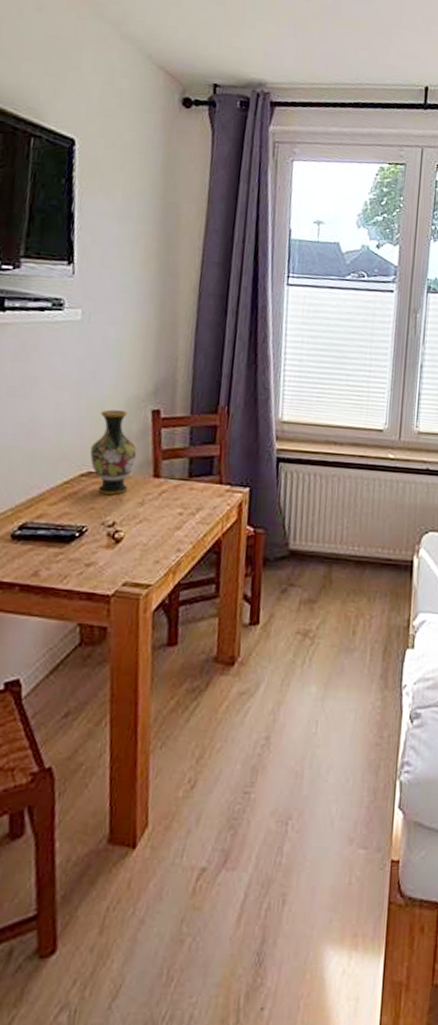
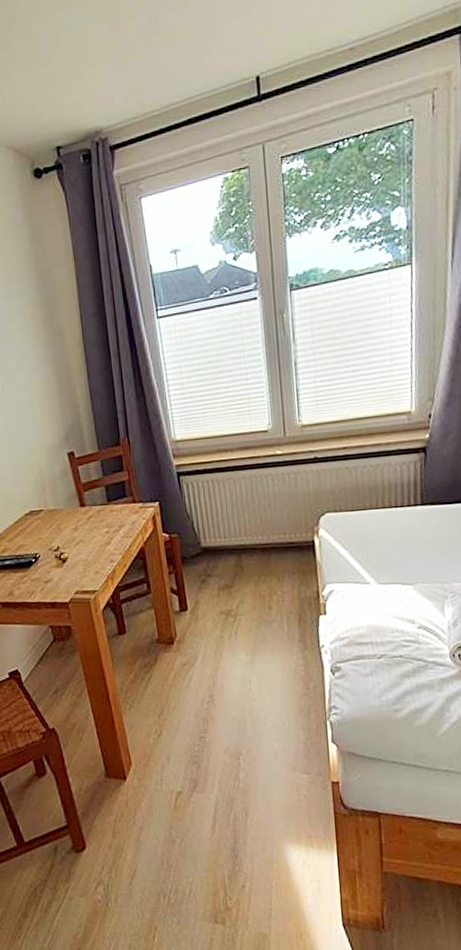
vase: present [90,409,137,495] -> none [27,458,64,526]

